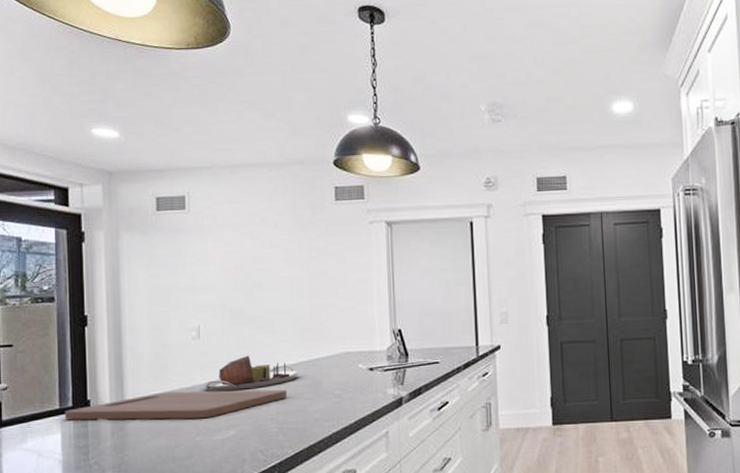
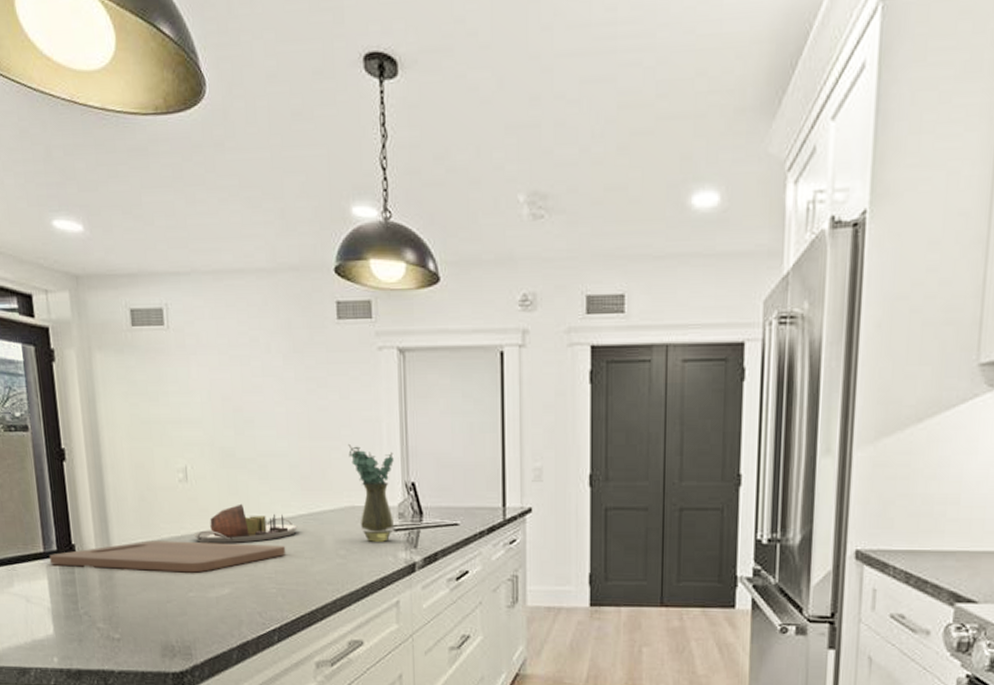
vase: none [344,301,383,382] -> present [348,444,394,542]

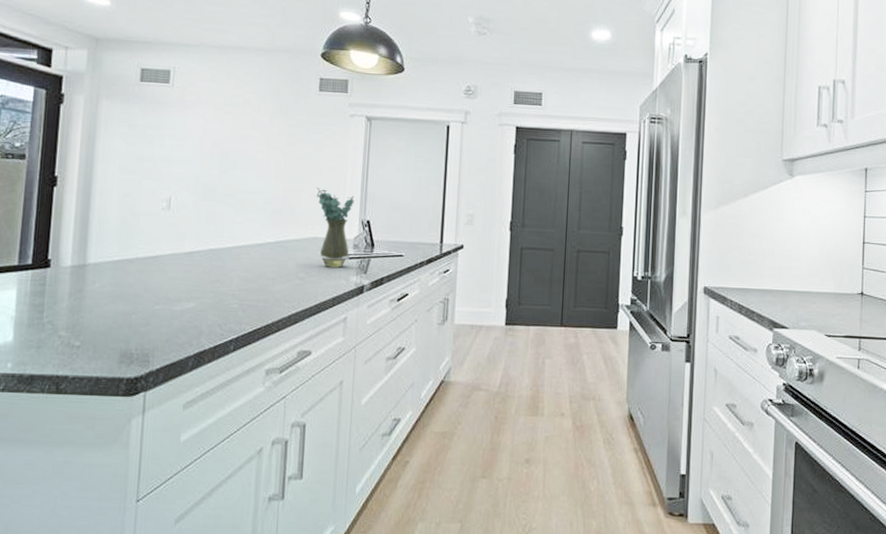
cutting board: present [49,540,286,573] -> none [22,258,252,288]
serving tray: present [193,503,298,544] -> none [168,231,265,264]

